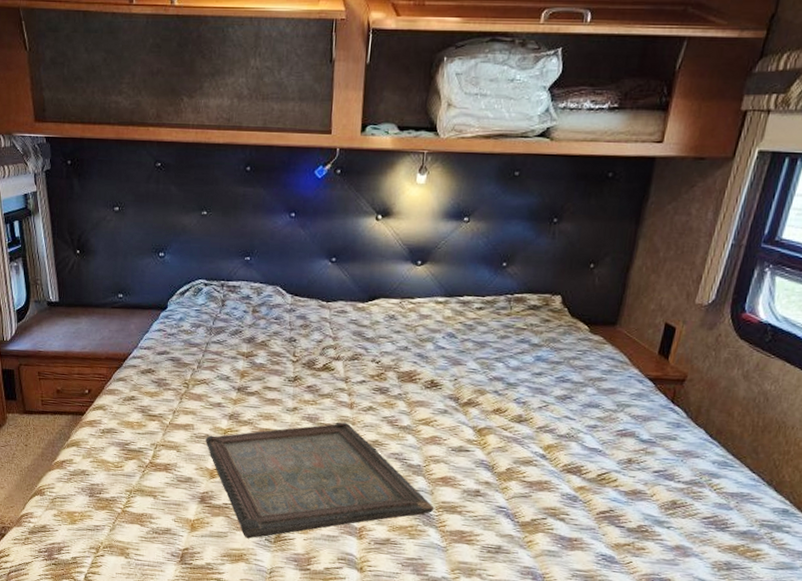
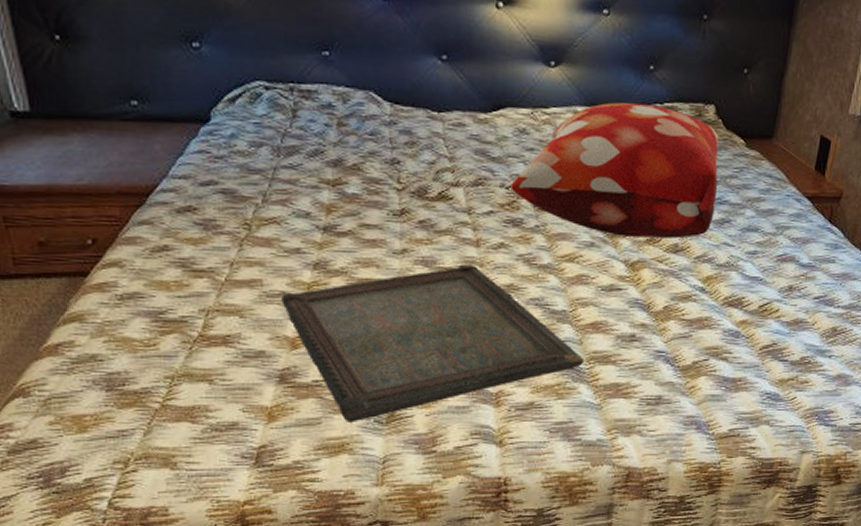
decorative pillow: none [380,294,564,410] -> present [511,102,719,239]

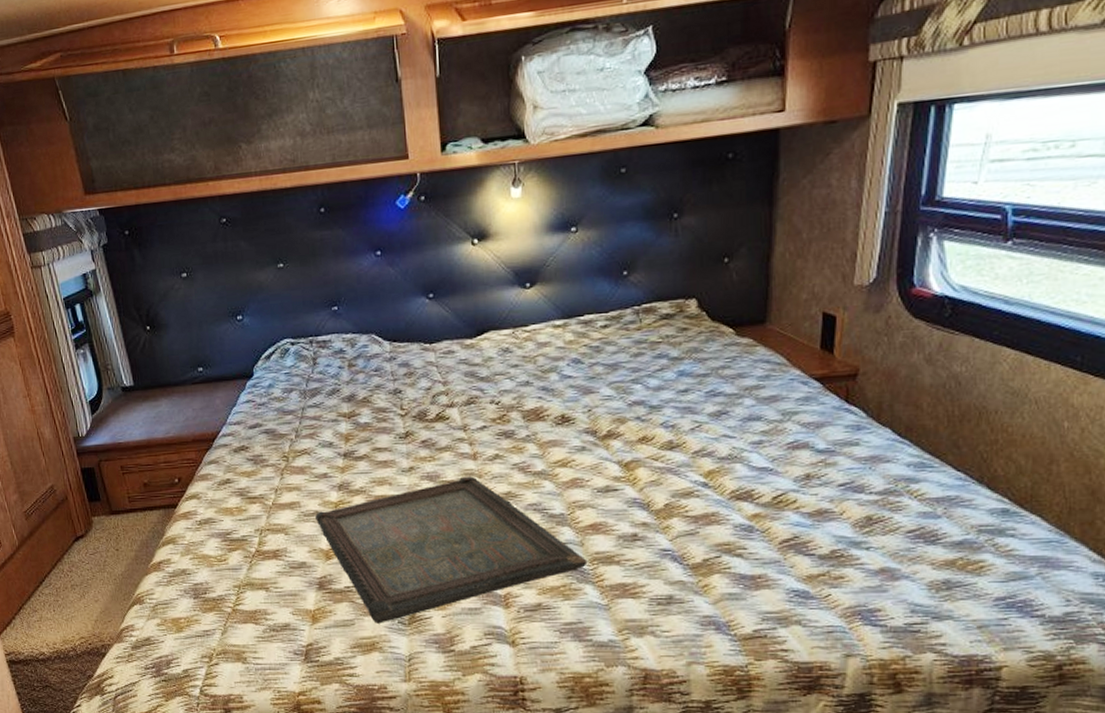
decorative pillow: present [511,102,719,239] -> none [500,308,710,438]

